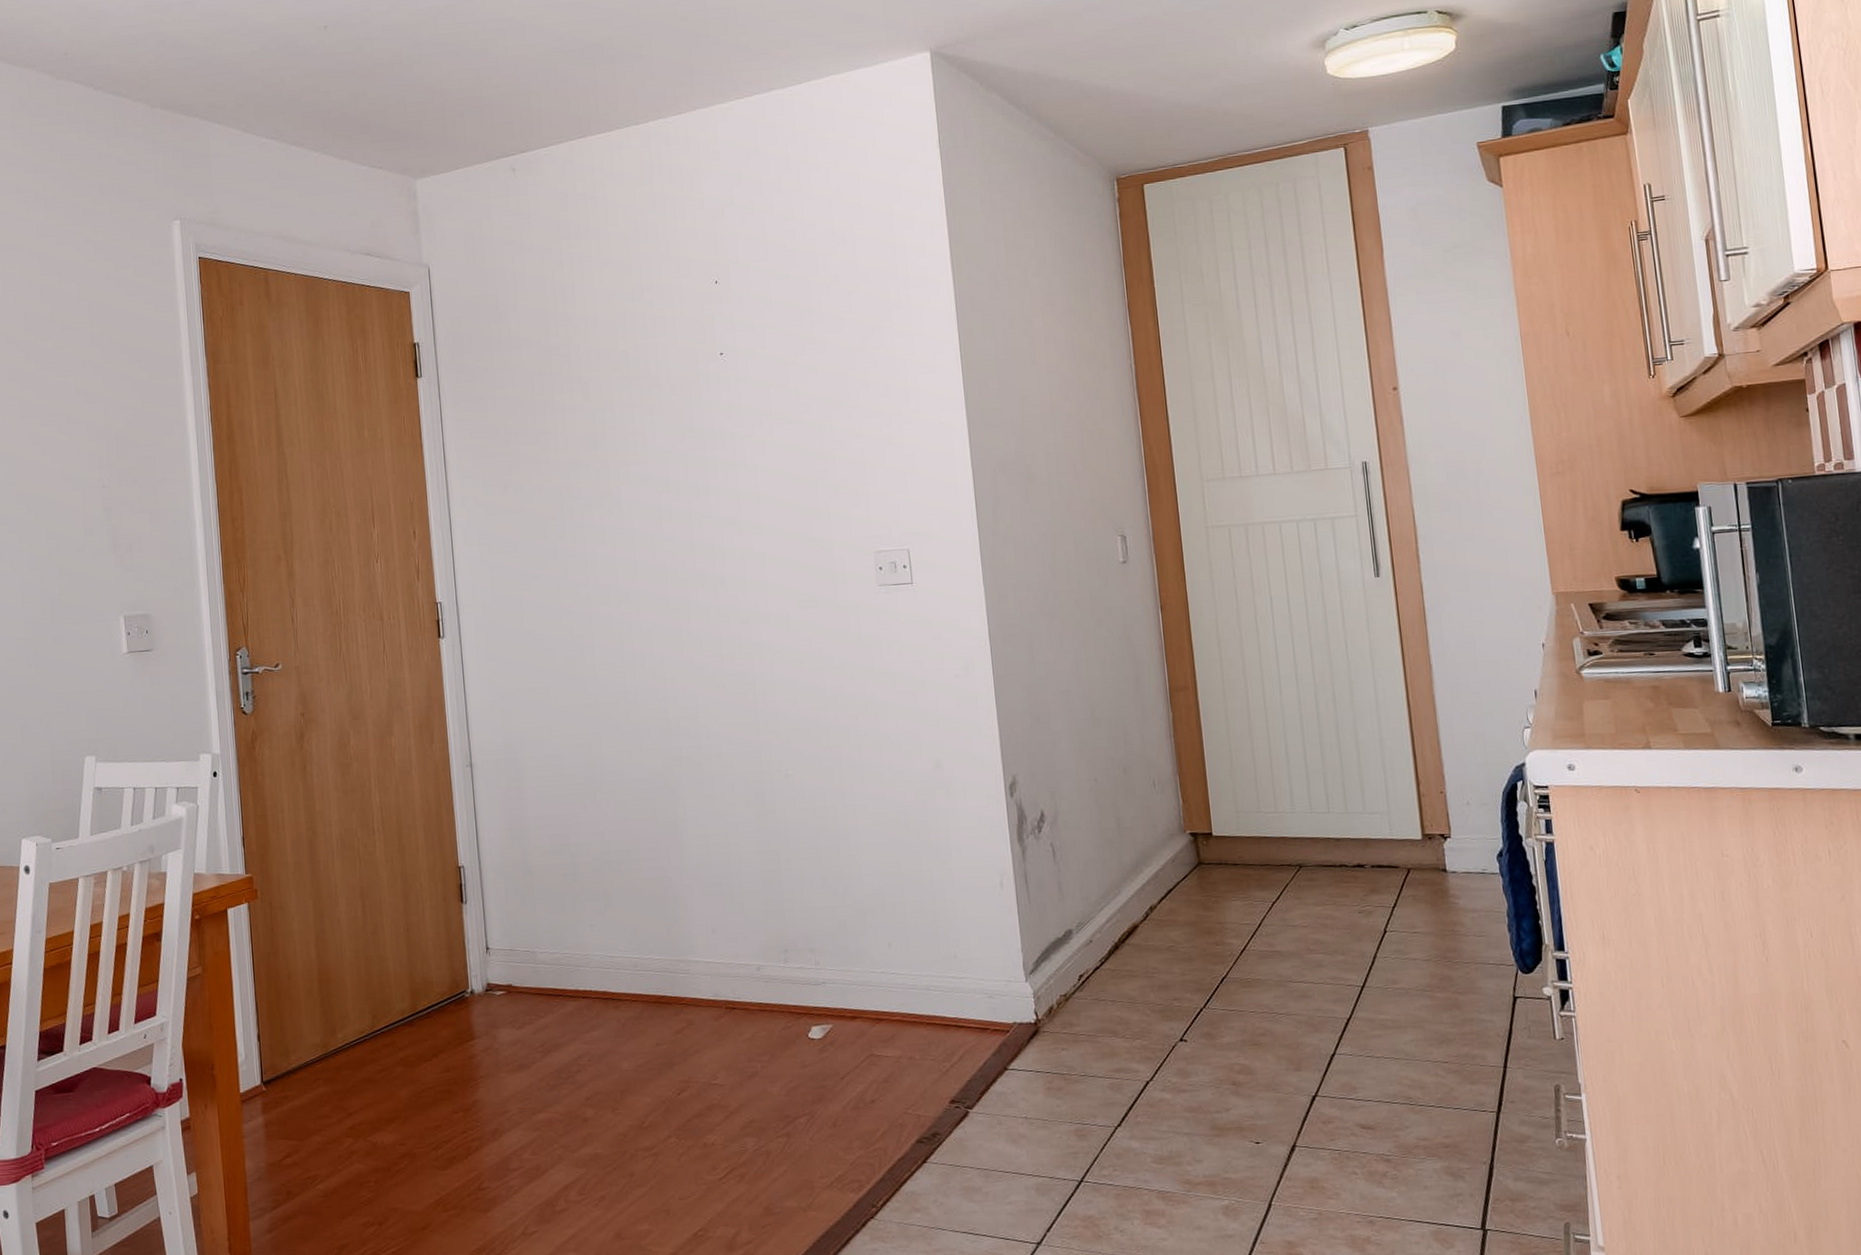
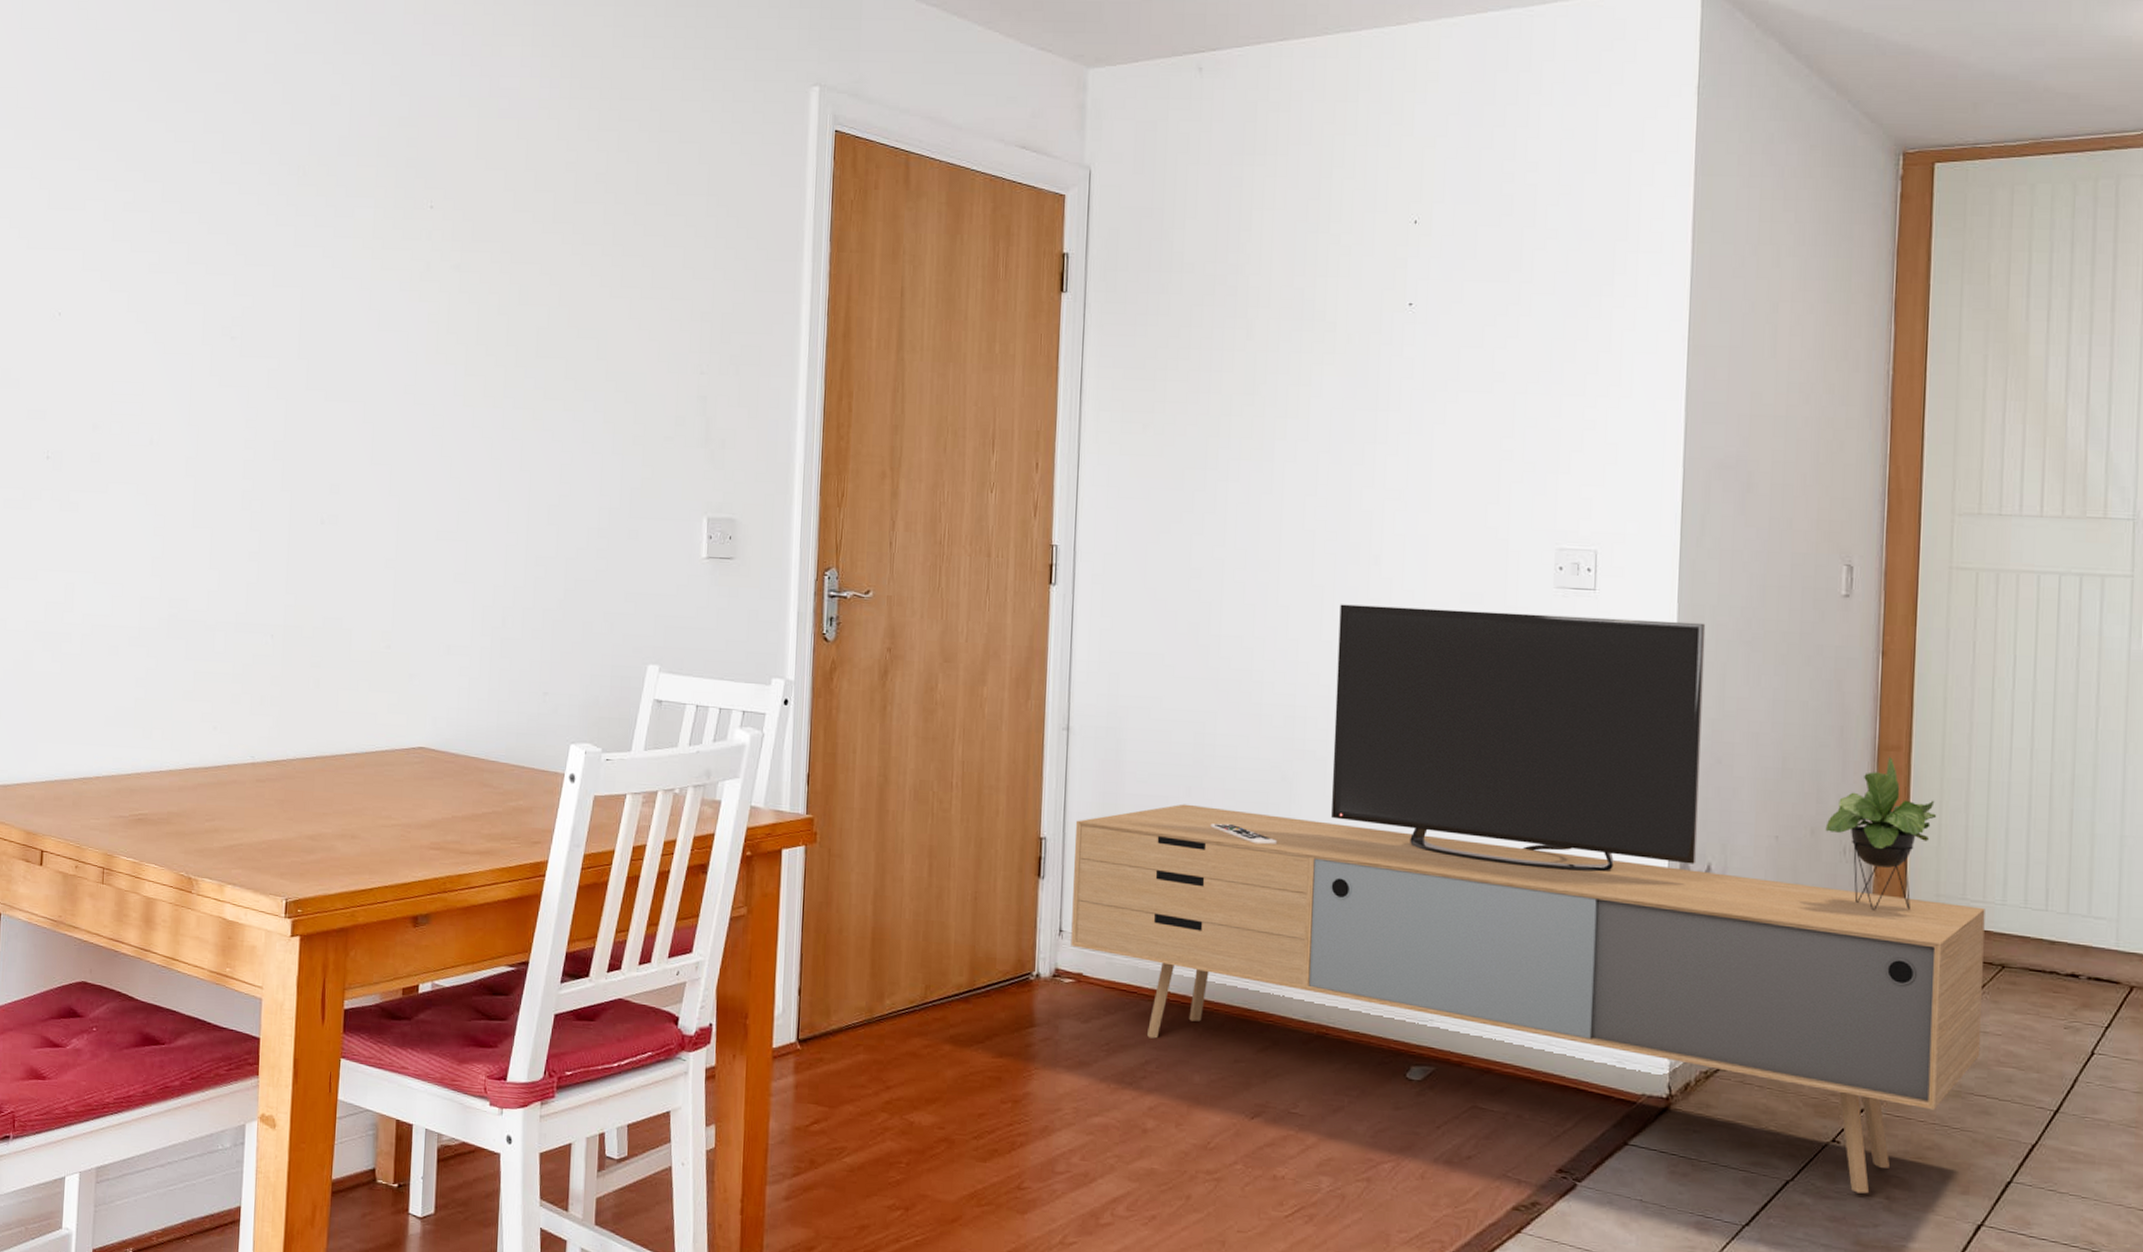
media console: none [488,600,1293,1083] -> present [1071,604,1985,1194]

